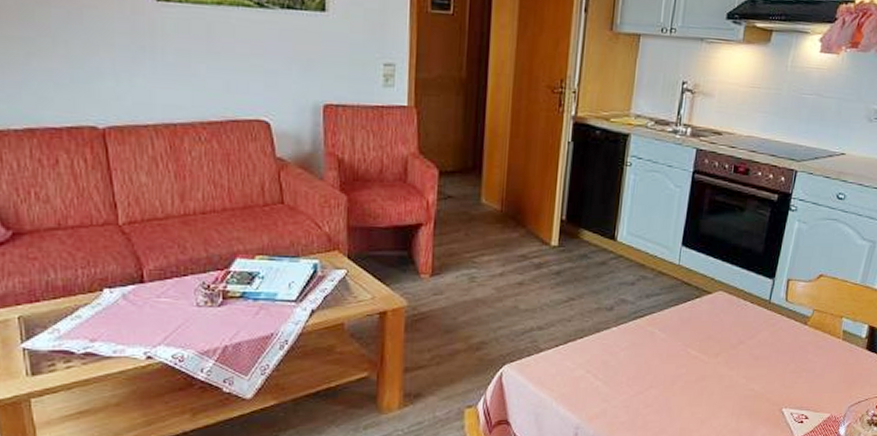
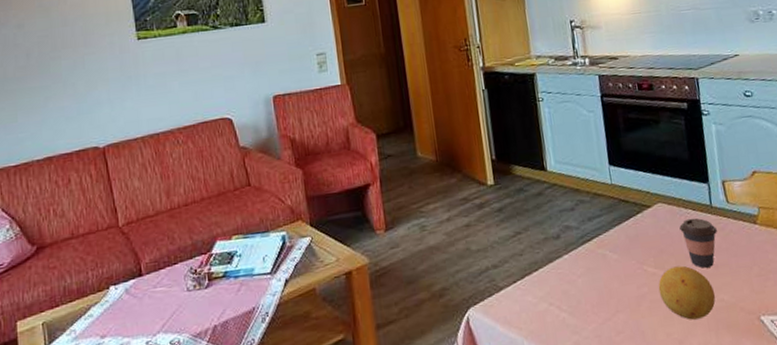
fruit: none [695,353,748,403] -> present [658,265,716,320]
coffee cup: none [733,310,768,358] -> present [679,218,717,268]

